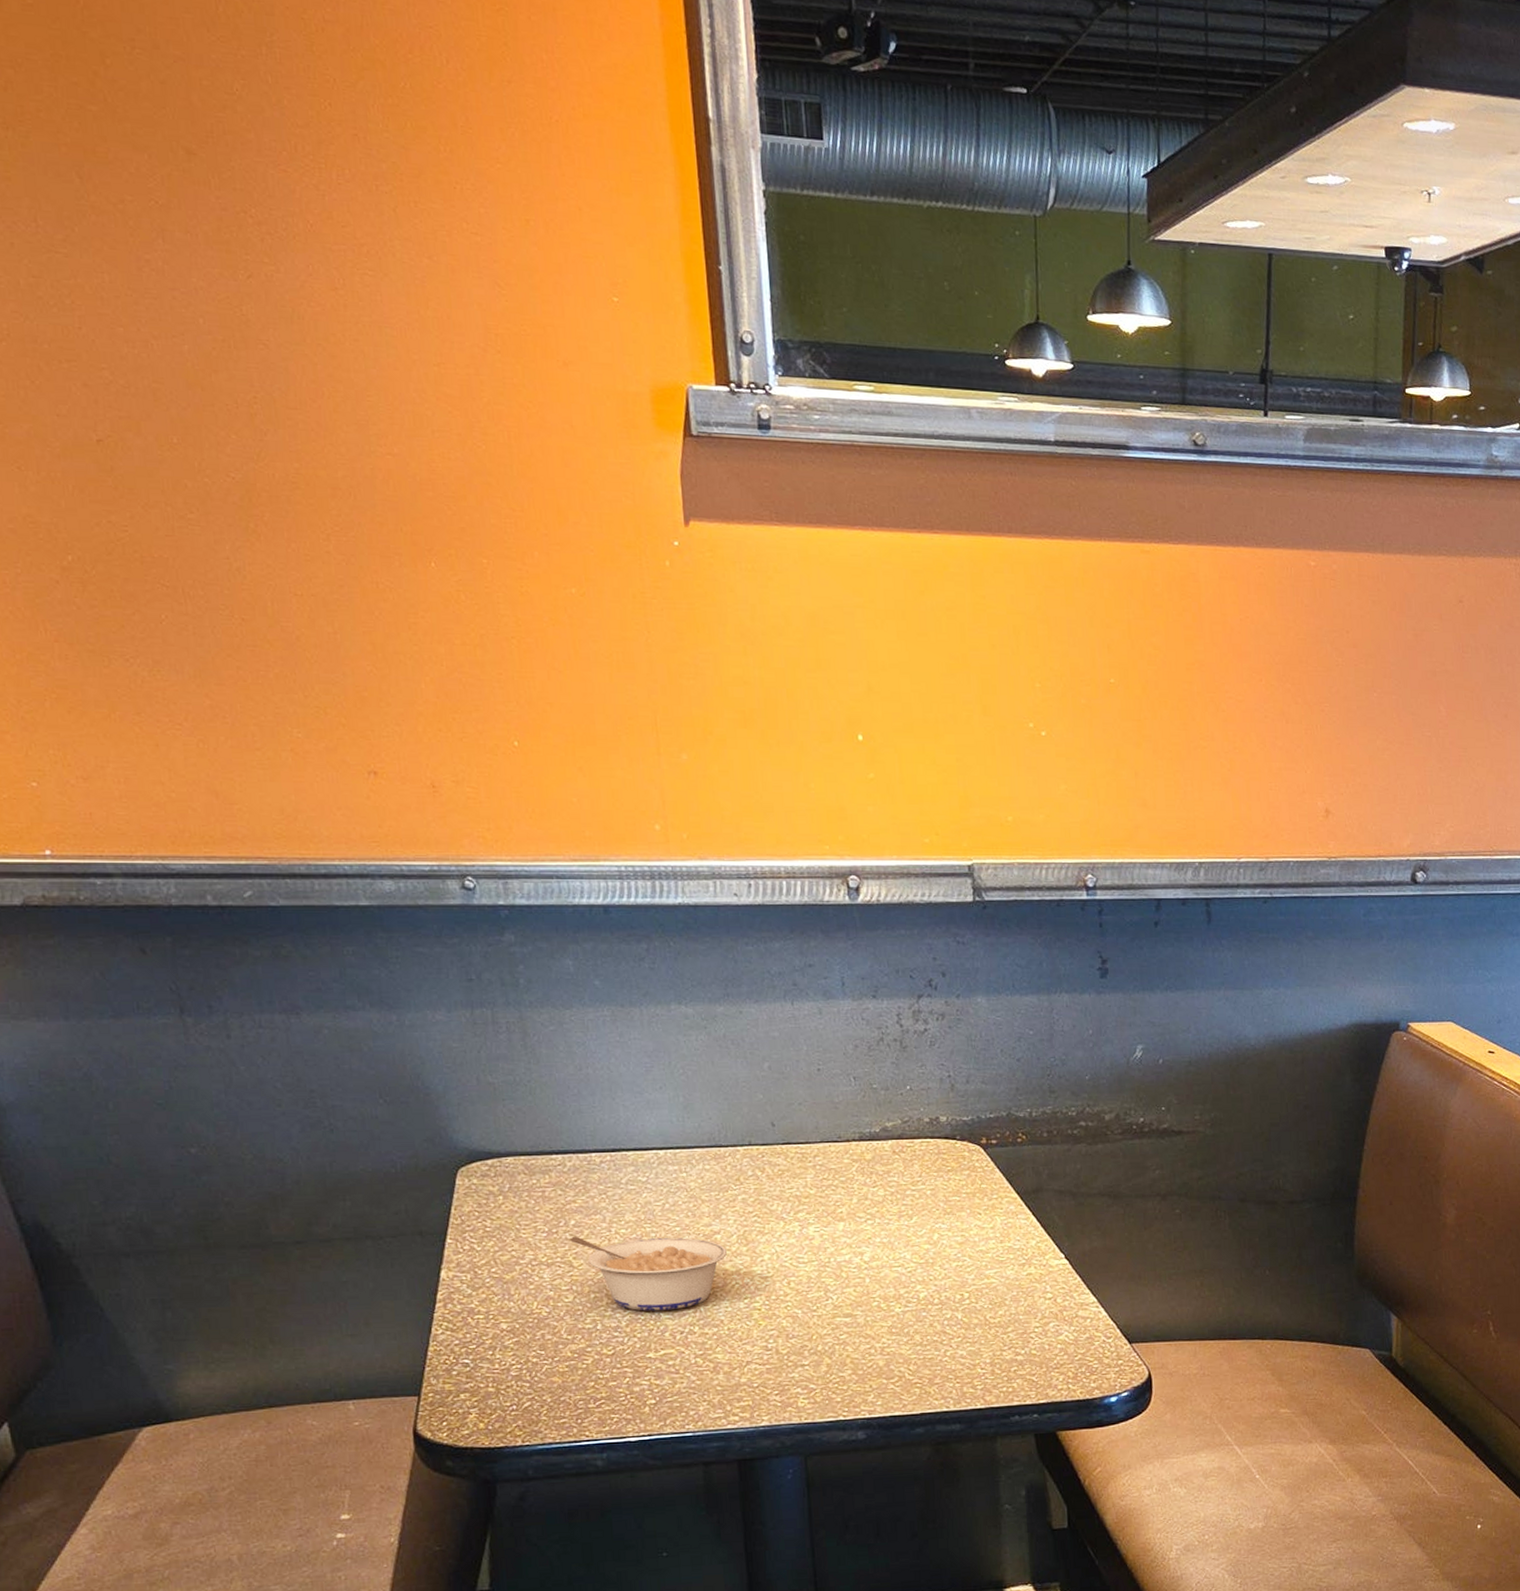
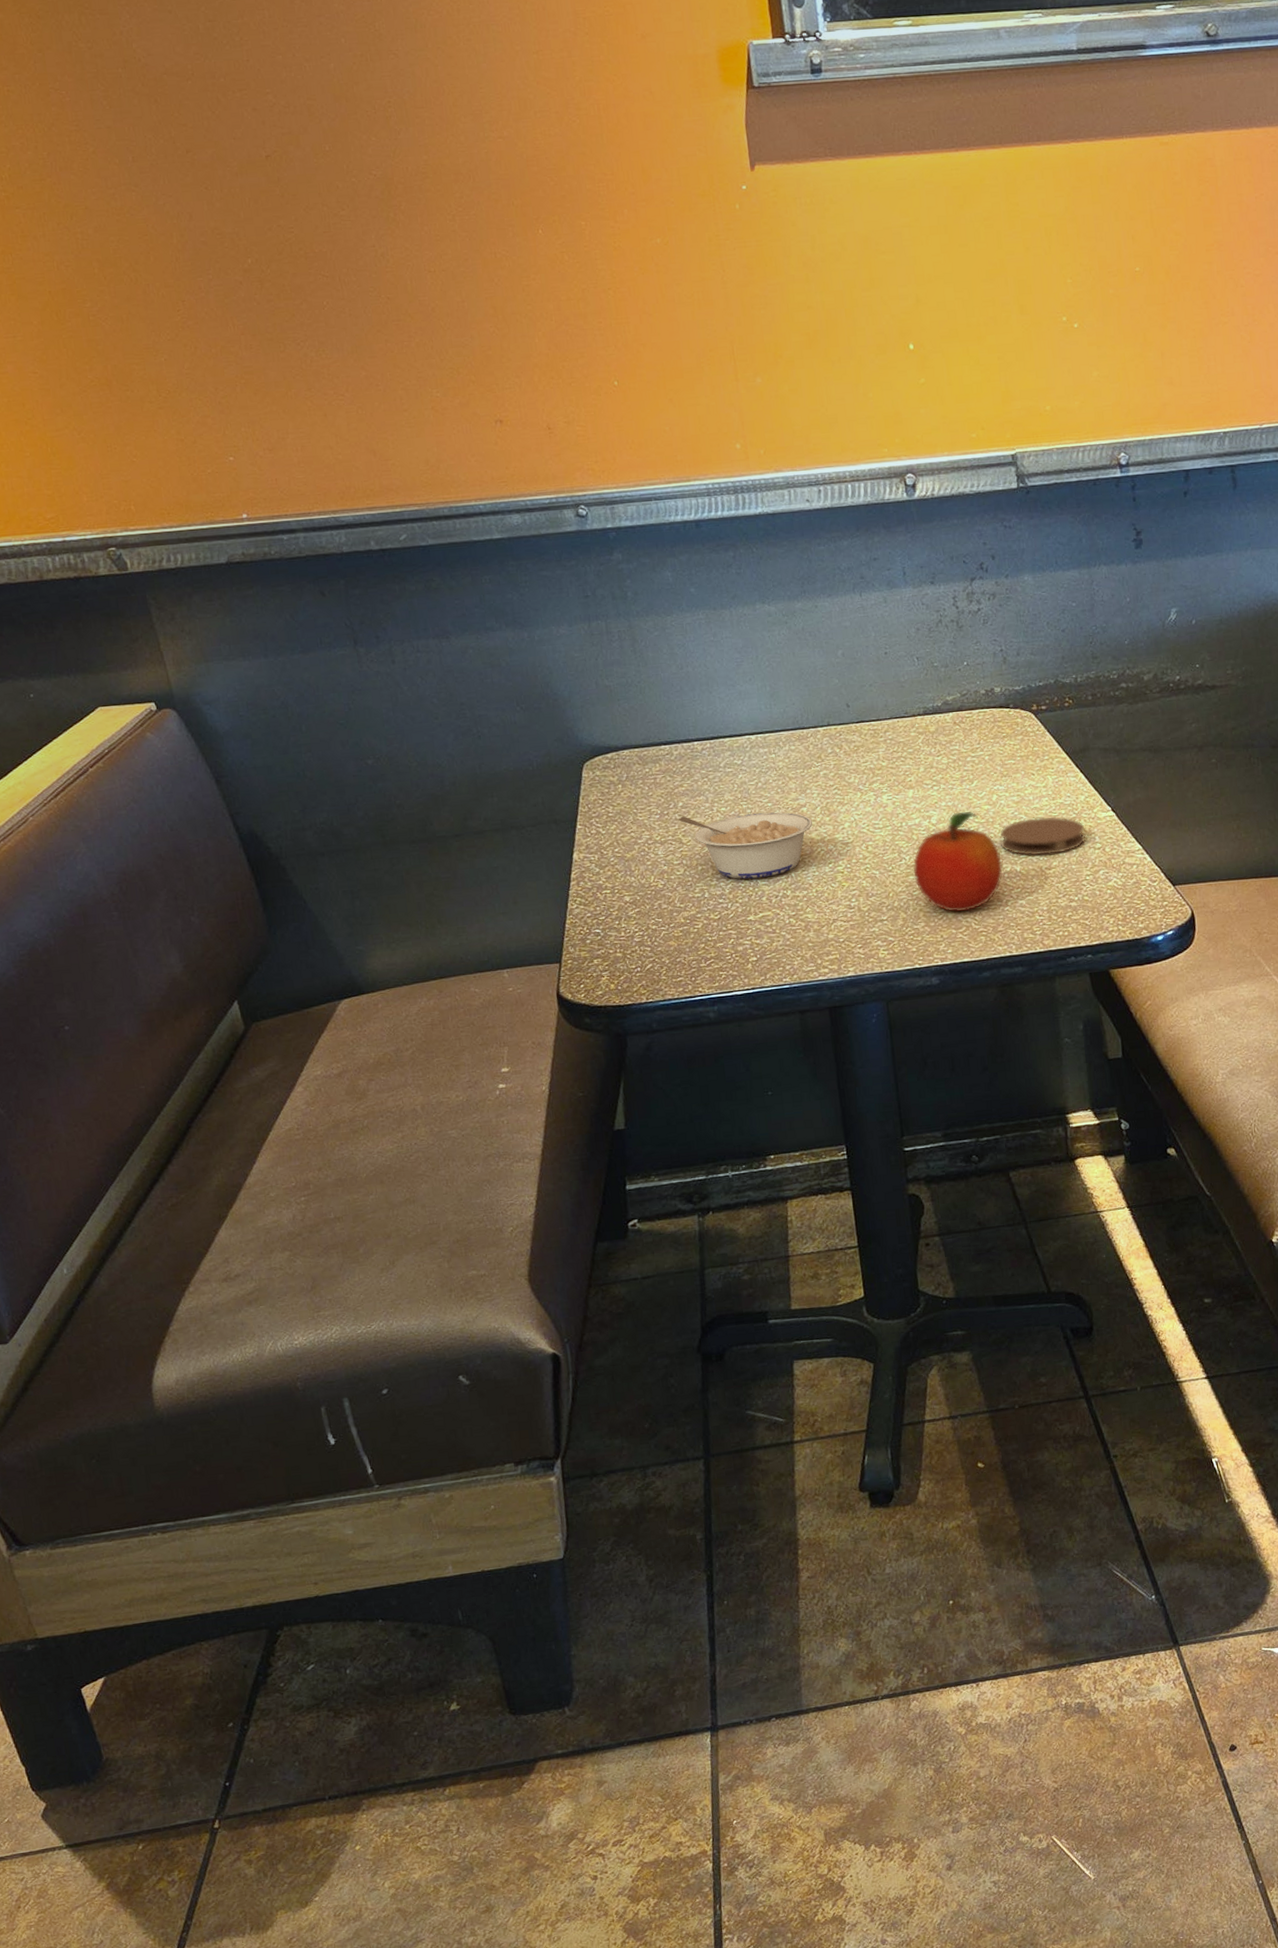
fruit: none [840,1249,943,1361] -> present [912,811,1004,913]
coaster: none [940,1261,1035,1303] -> present [1000,816,1085,856]

